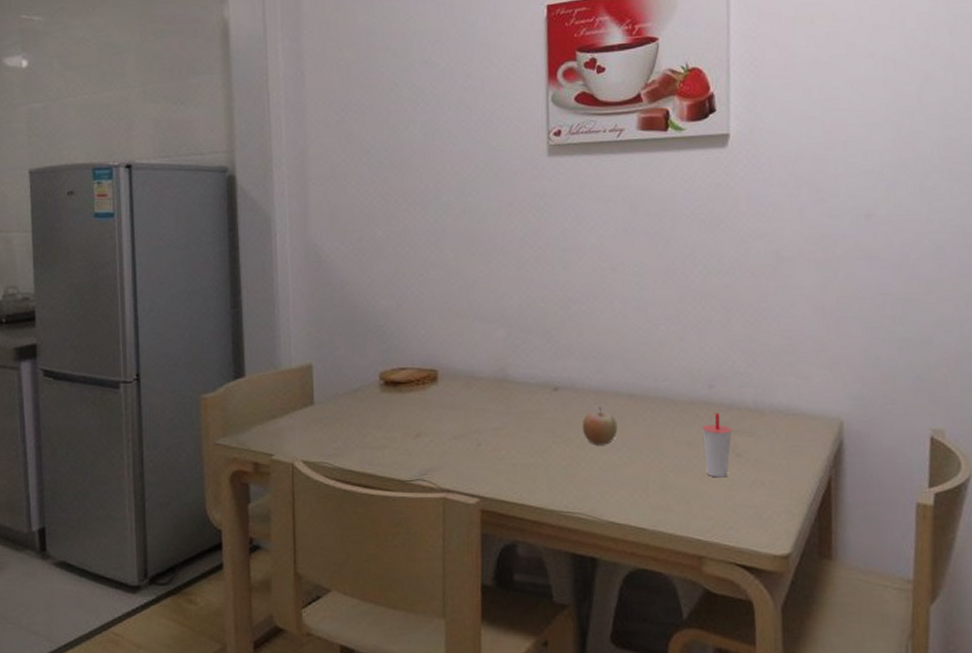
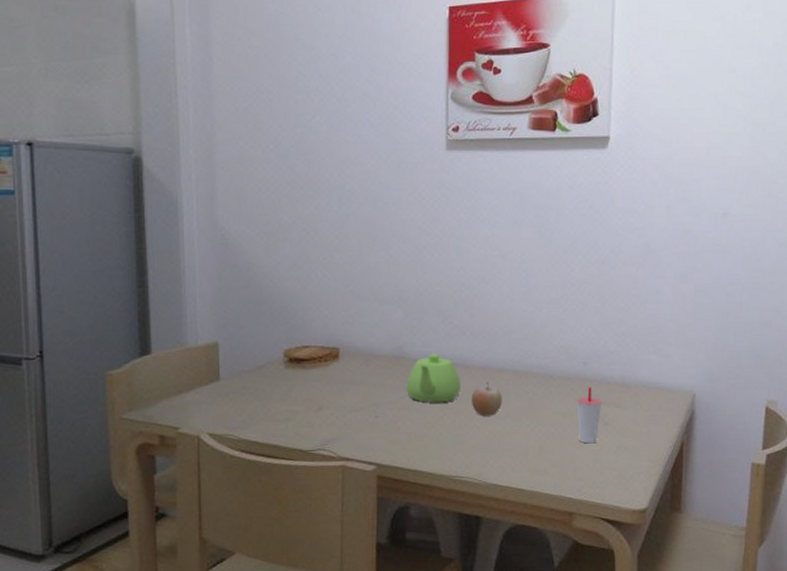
teapot: none [511,375,570,430] -> present [407,353,460,403]

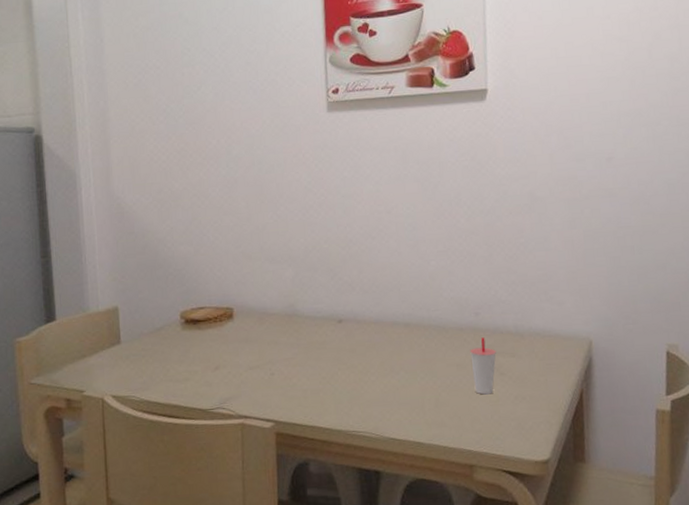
teapot: present [407,353,460,403] -> none [300,309,353,359]
fruit: present [472,382,503,417] -> none [365,335,396,371]

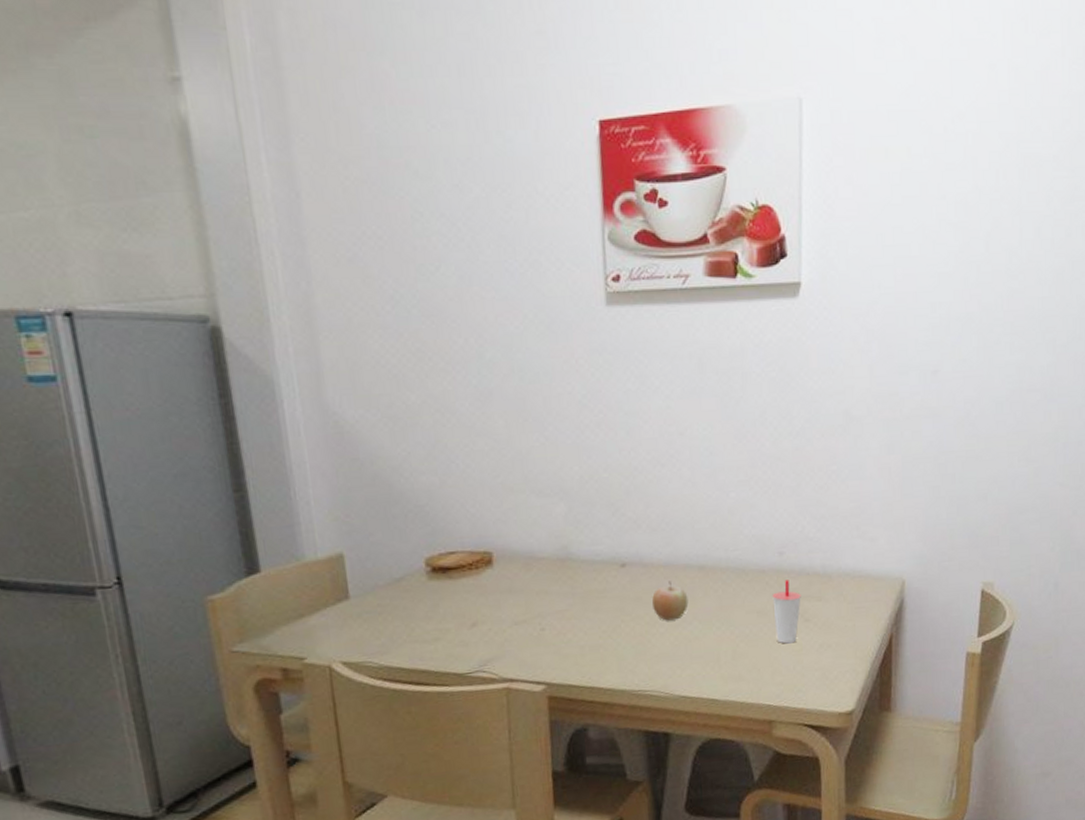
fruit: none [365,335,396,371] -> present [652,581,689,621]

